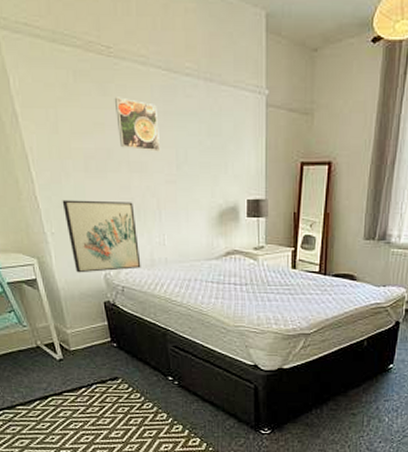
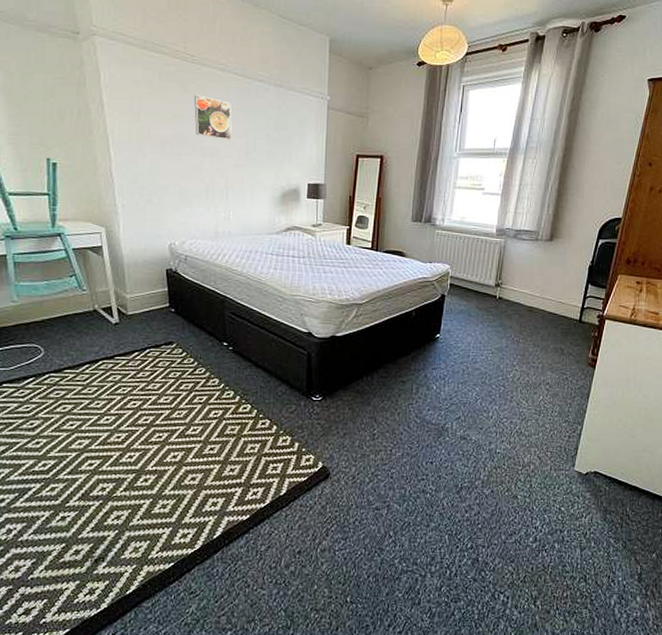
wall art: present [62,199,141,273] -> none [136,176,206,242]

